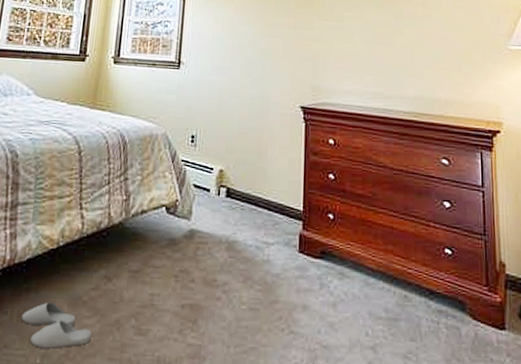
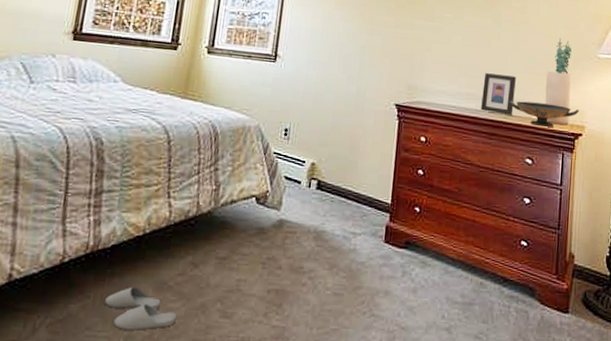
picture frame: none [390,71,424,114] -> present [481,73,516,115]
decorative bowl: none [419,97,494,126] -> present [509,100,579,128]
vase: none [454,31,485,122] -> present [545,38,572,125]

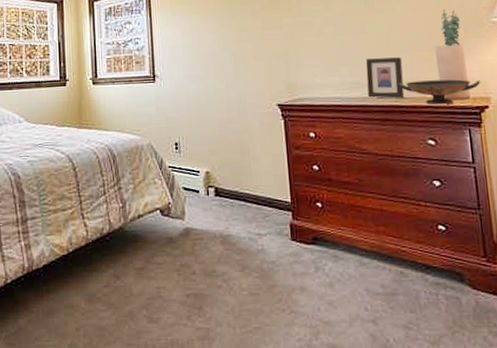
slippers: present [105,286,177,331] -> none [47,300,109,339]

